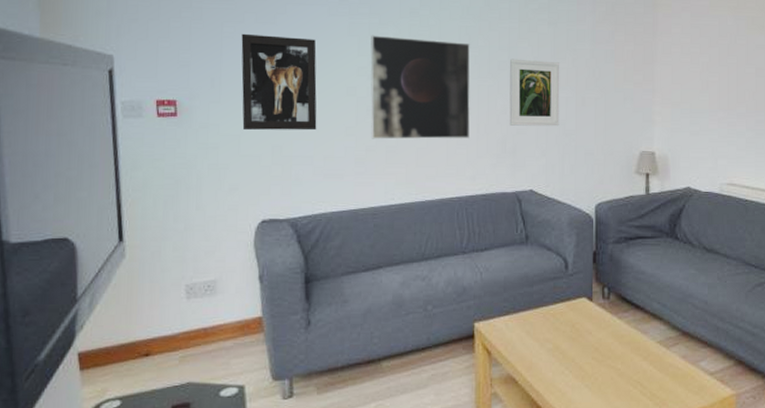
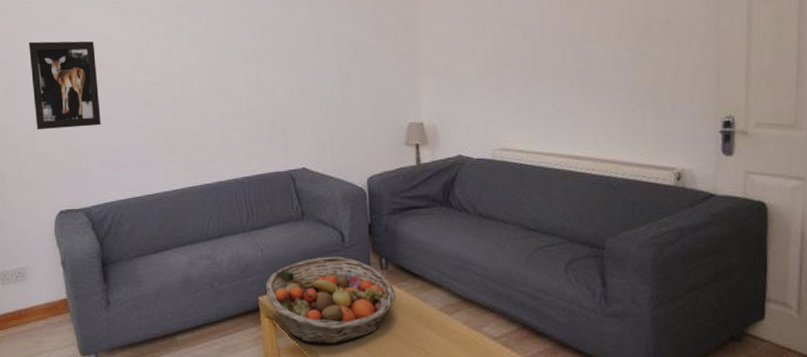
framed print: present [370,35,470,140] -> none [143,31,241,130]
fruit basket: none [483,284,616,375] -> present [266,256,396,345]
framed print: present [509,58,560,127] -> none [274,42,326,107]

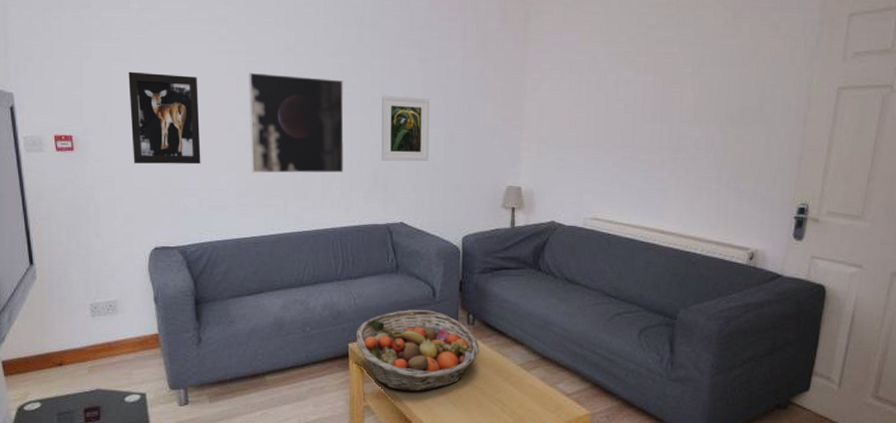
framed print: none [143,31,241,130] -> present [249,72,344,173]
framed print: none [274,42,326,107] -> present [381,95,430,162]

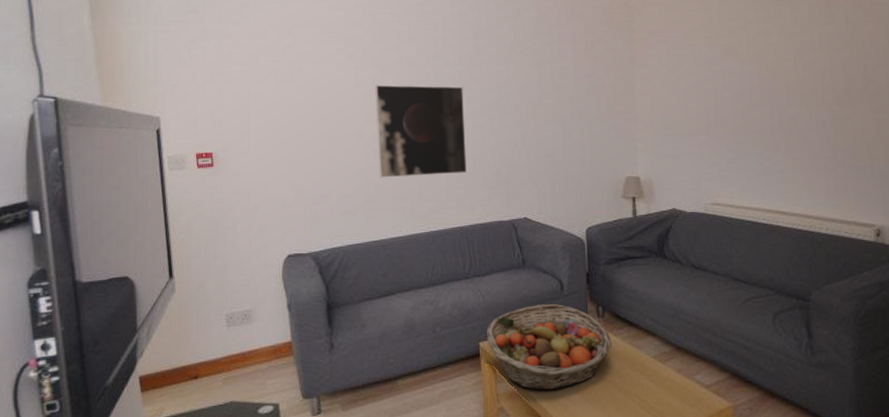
wall art: present [128,71,201,165] -> none [265,91,332,175]
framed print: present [381,95,430,162] -> none [500,98,548,159]

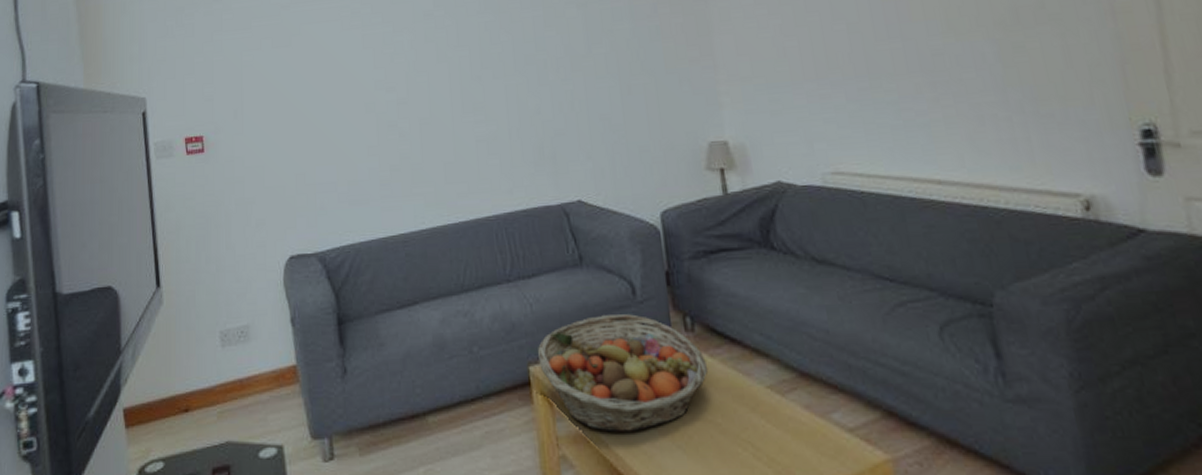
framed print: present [375,85,467,178] -> none [386,39,501,157]

